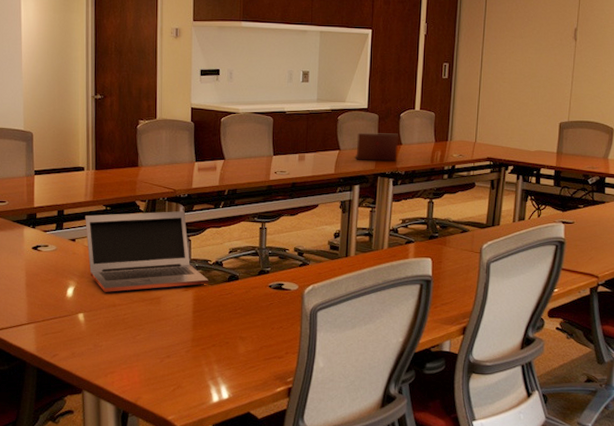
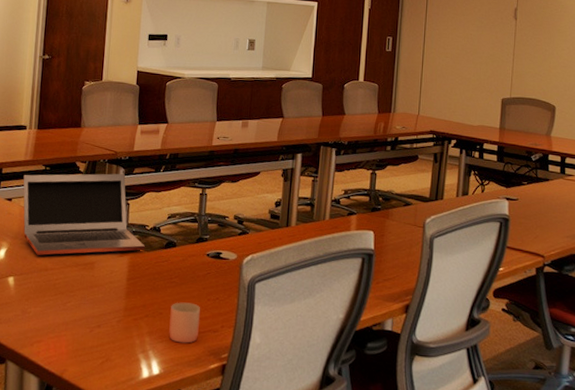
cup: none [235,332,266,370] -> present [169,302,201,344]
laptop: present [356,132,399,162] -> none [299,101,343,131]

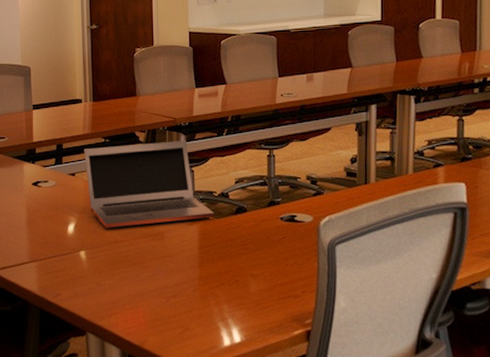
cup: present [169,302,201,344] -> none [246,268,280,310]

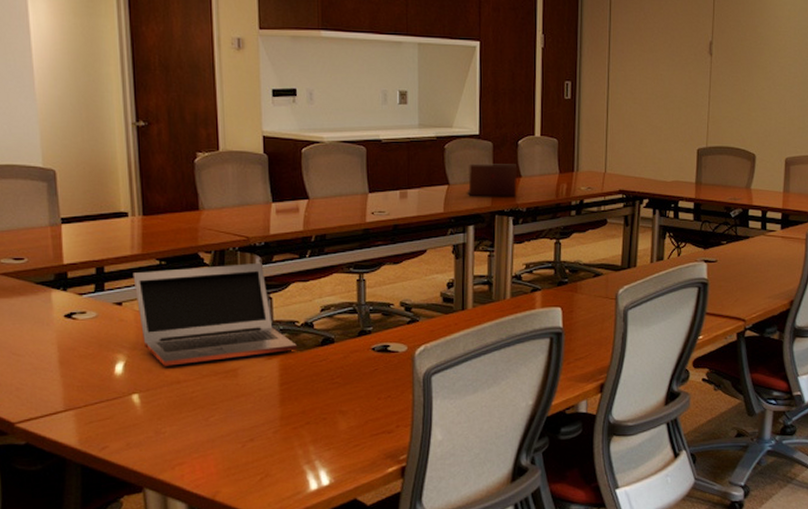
laptop: none [370,46,419,78] -> present [468,163,518,197]

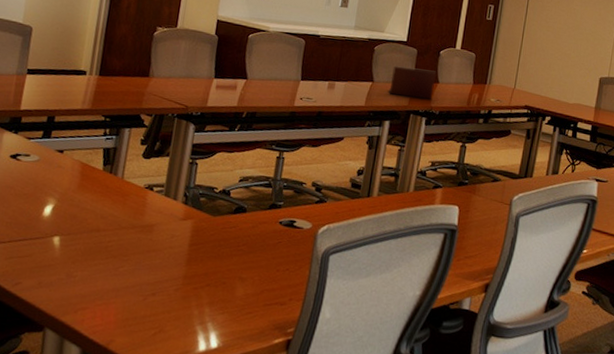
laptop: present [133,263,297,366] -> none [74,125,212,215]

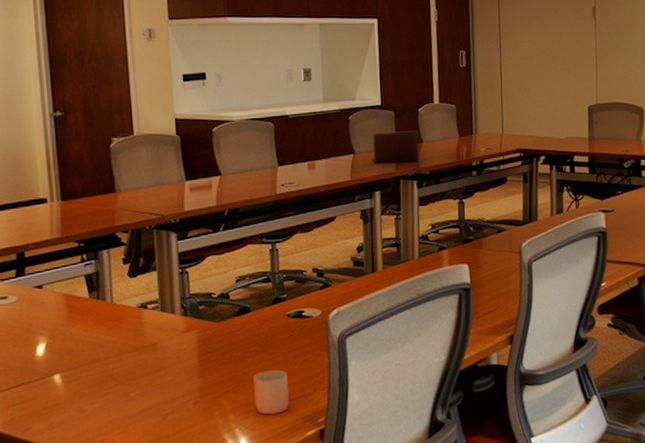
cup: none [231,271,269,316] -> present [253,370,290,415]

